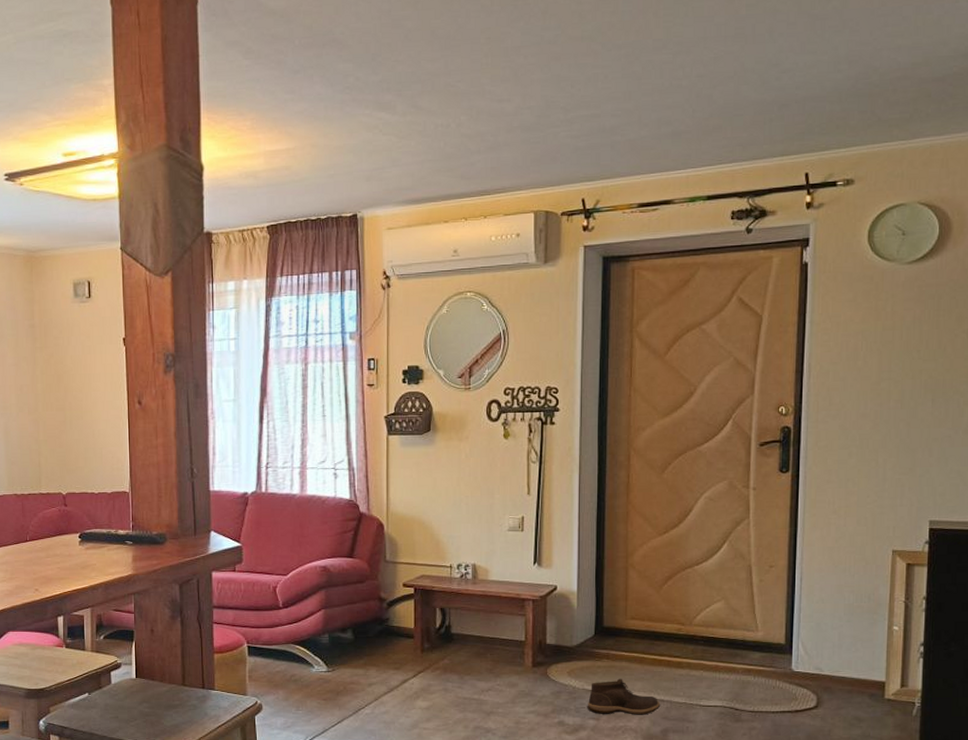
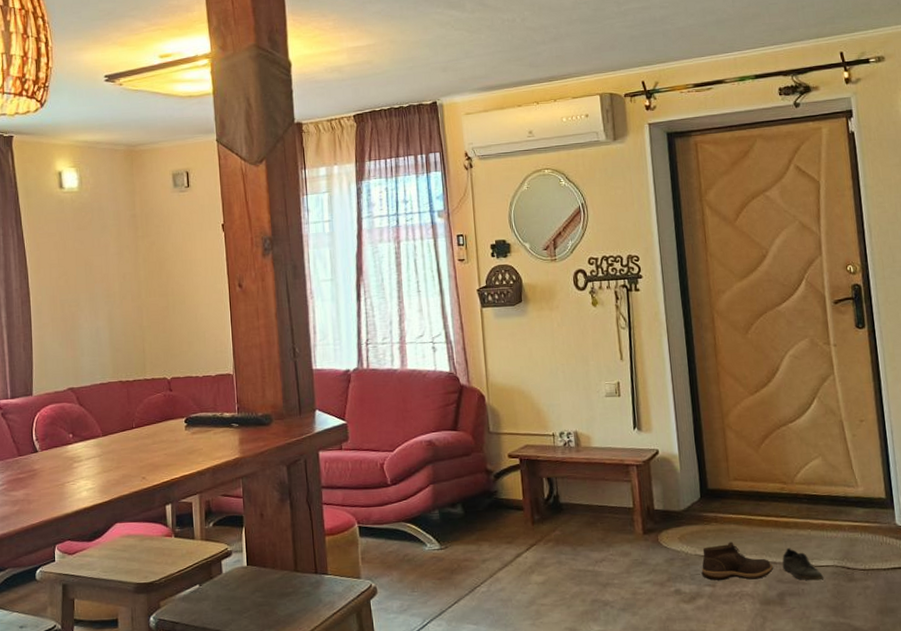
shoe: none [669,687,711,720] -> present [782,548,824,581]

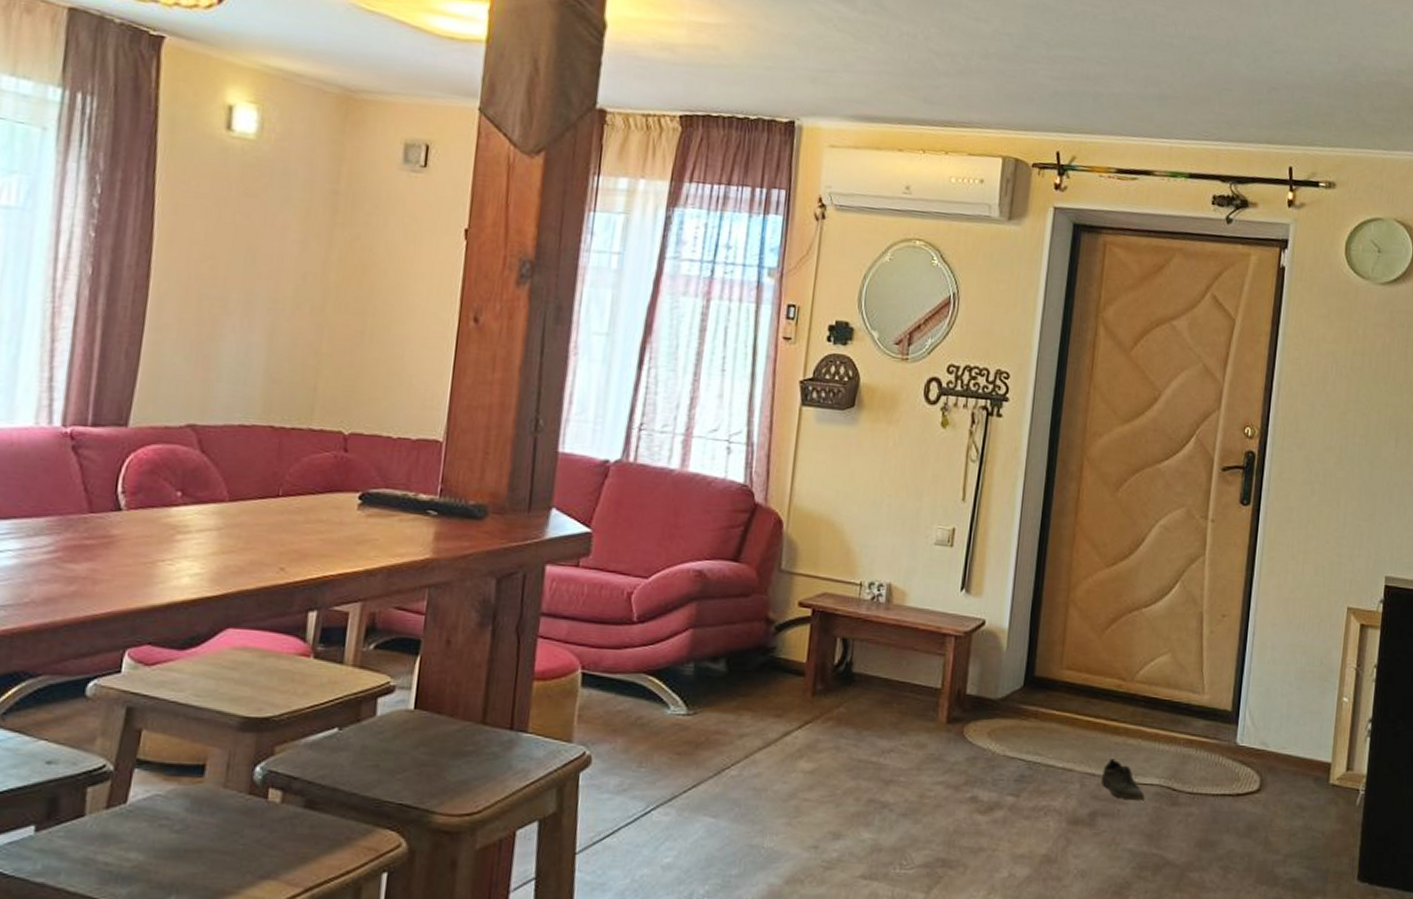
boot: present [701,541,774,580] -> none [1006,744,1091,793]

